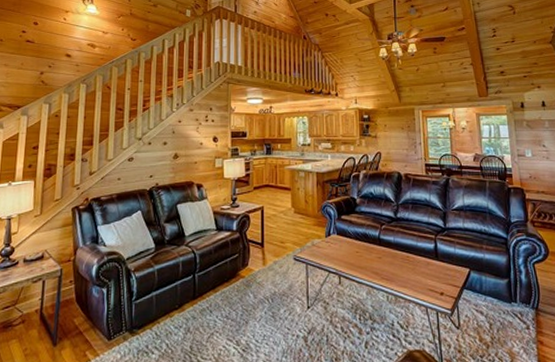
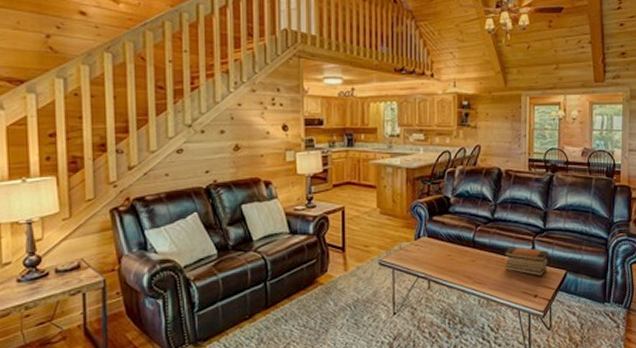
book stack: none [409,245,451,274] -> present [505,246,548,276]

